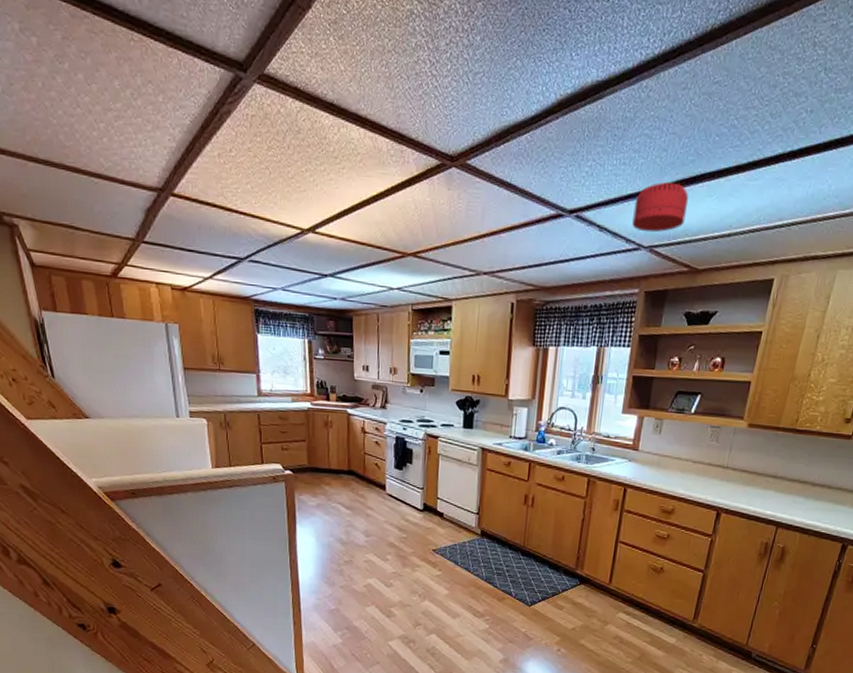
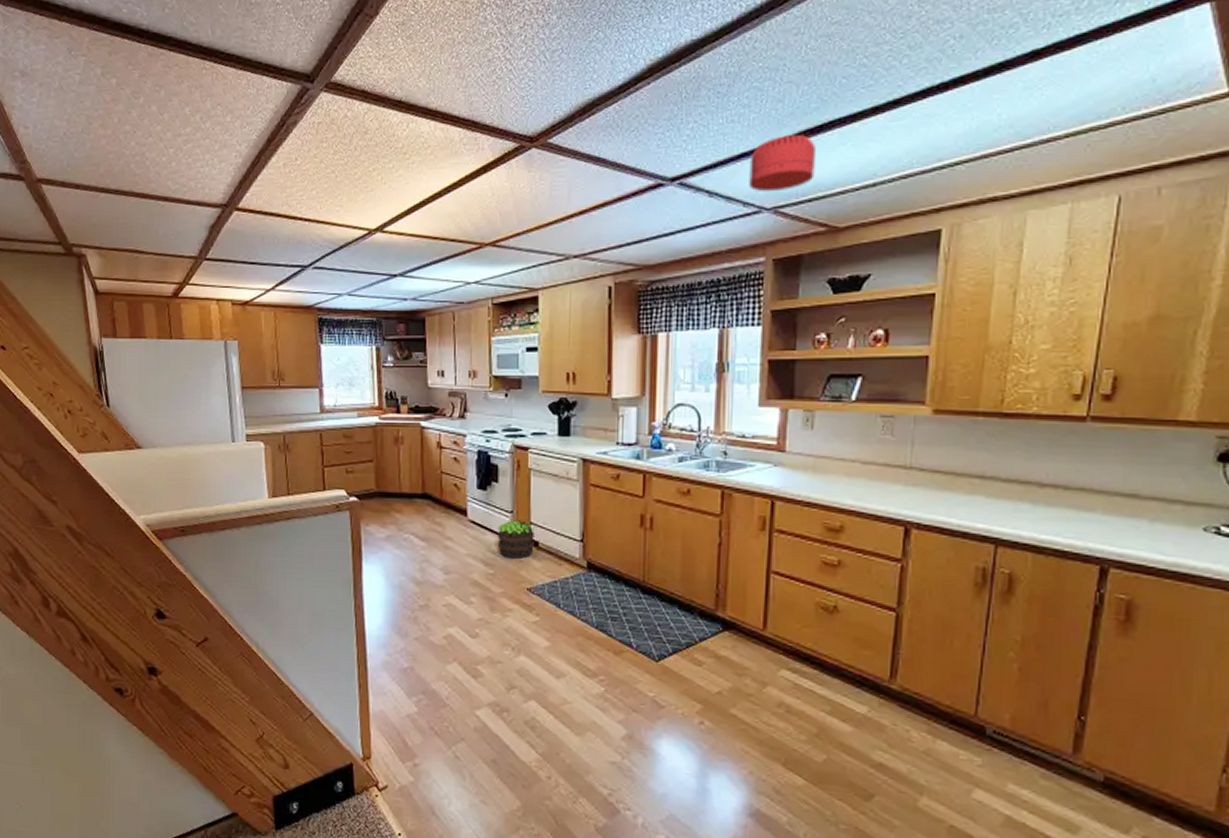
potted plant: none [410,495,441,526] -> present [497,520,534,559]

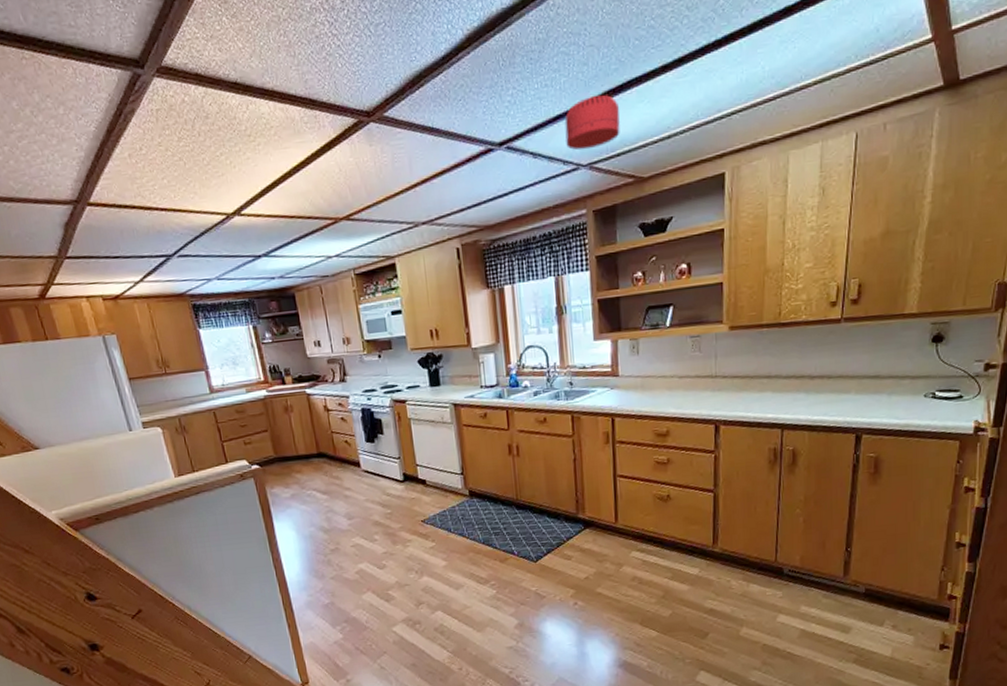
potted plant: present [497,520,534,559] -> none [389,464,422,498]

